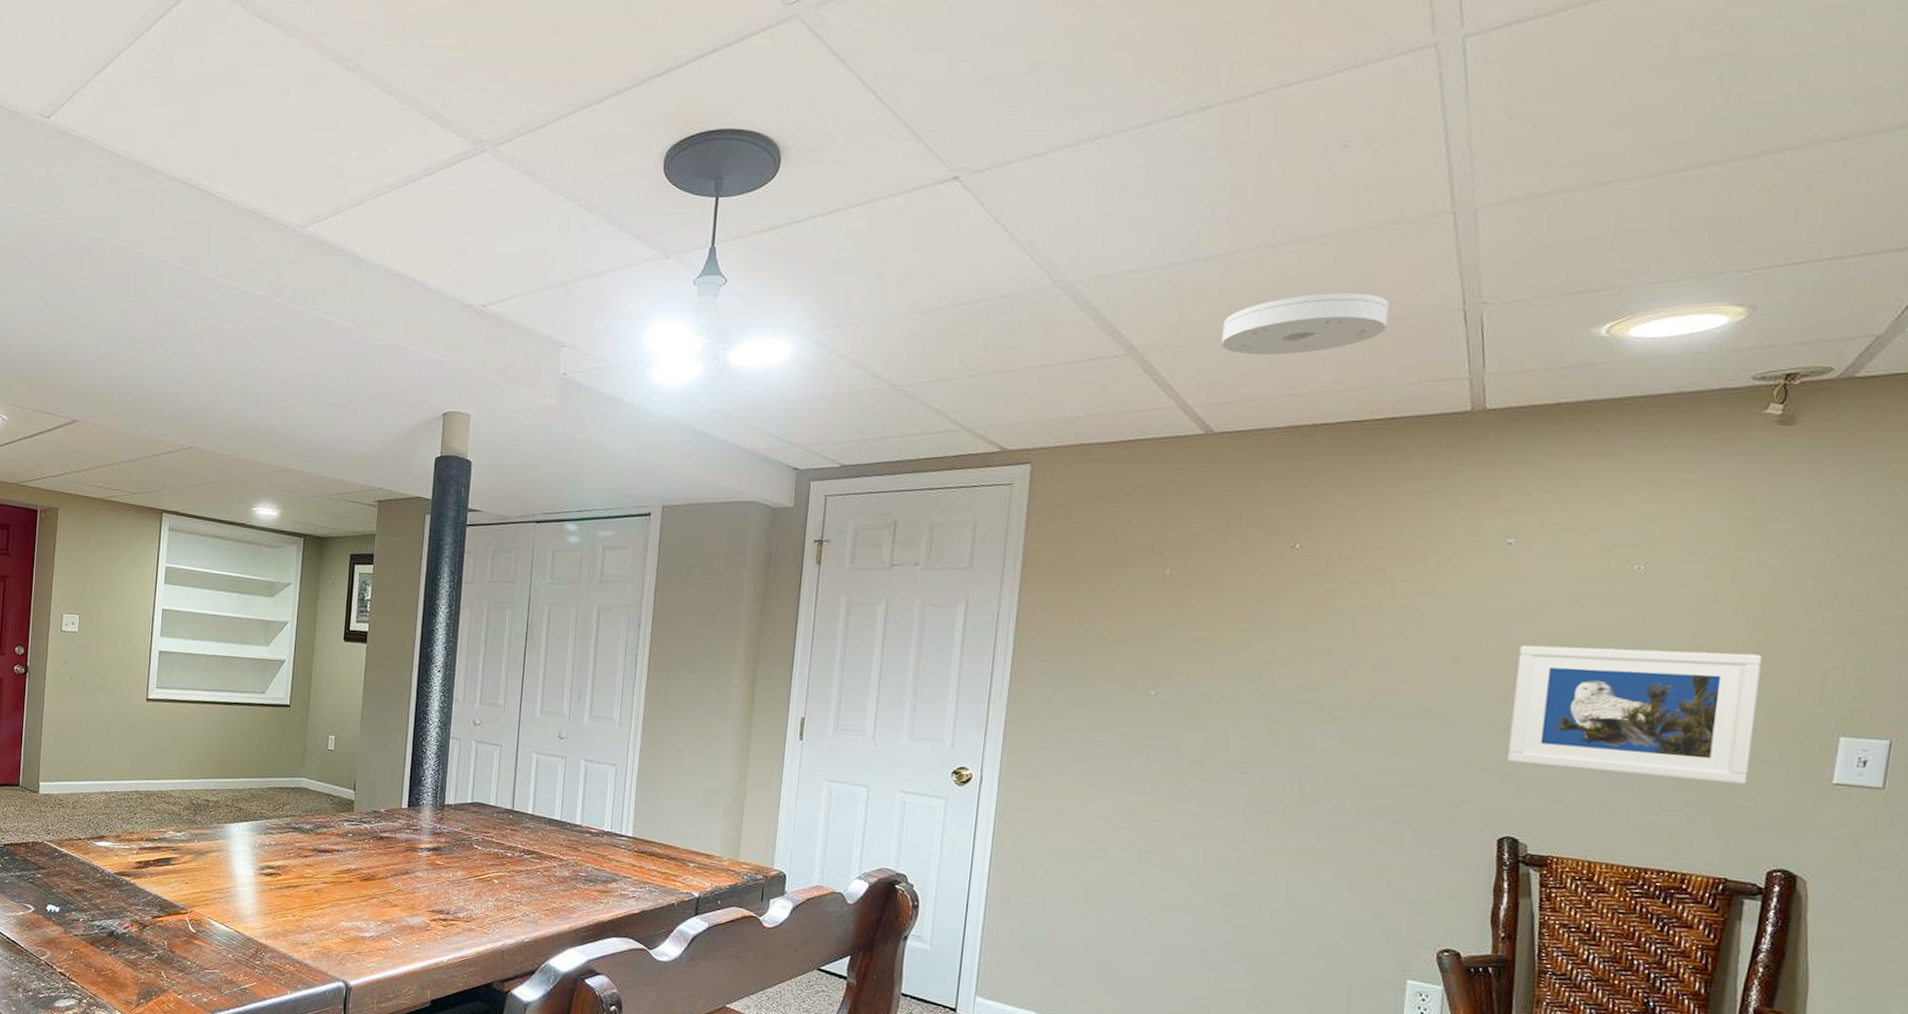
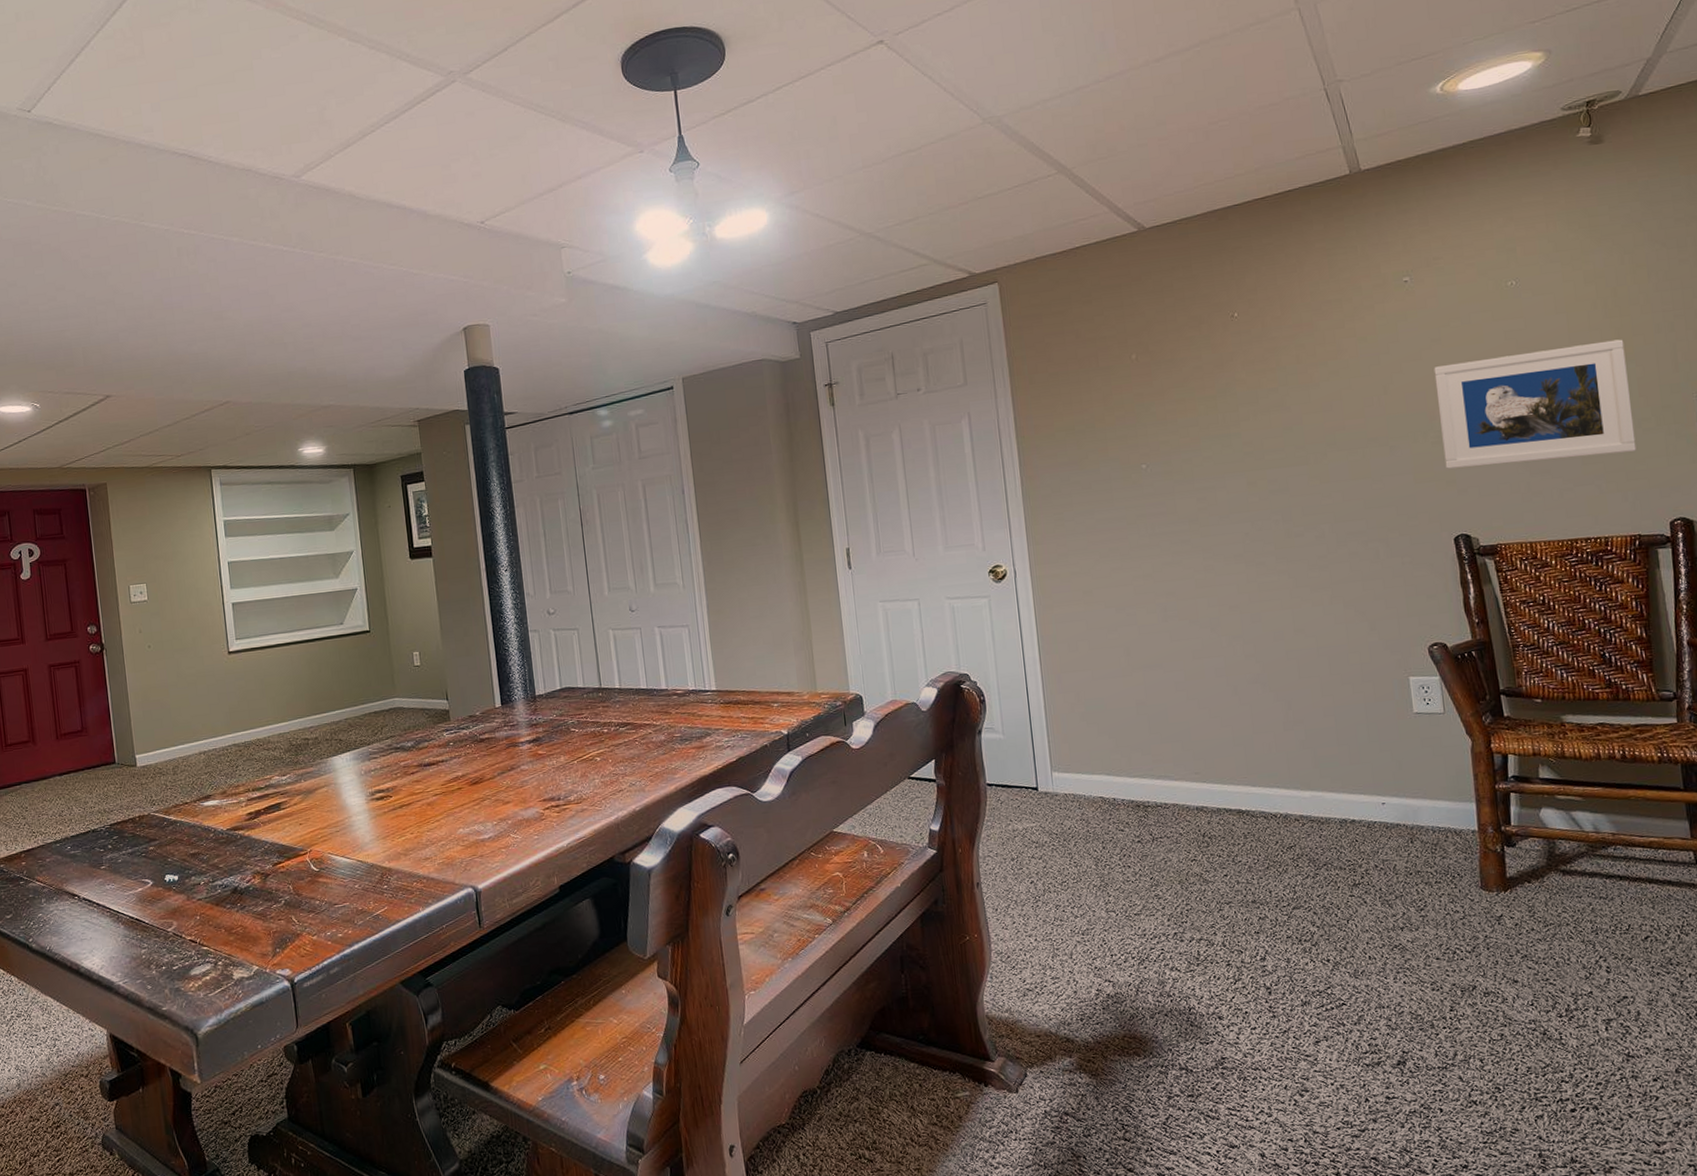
smoke detector: present [1221,292,1389,355] -> none [1132,88,1266,157]

